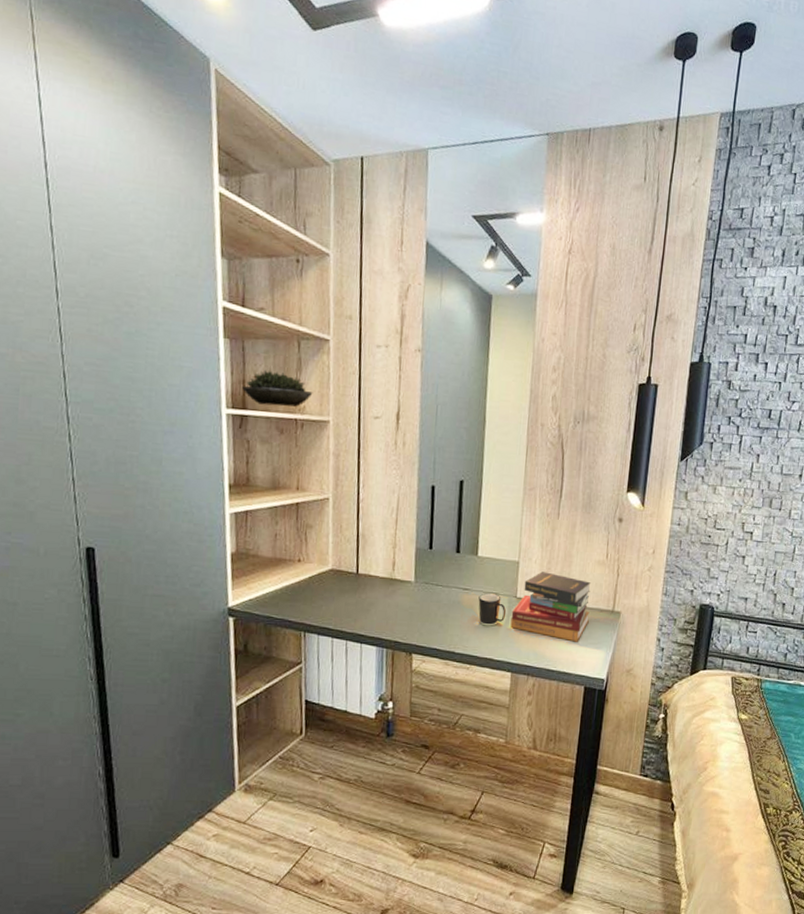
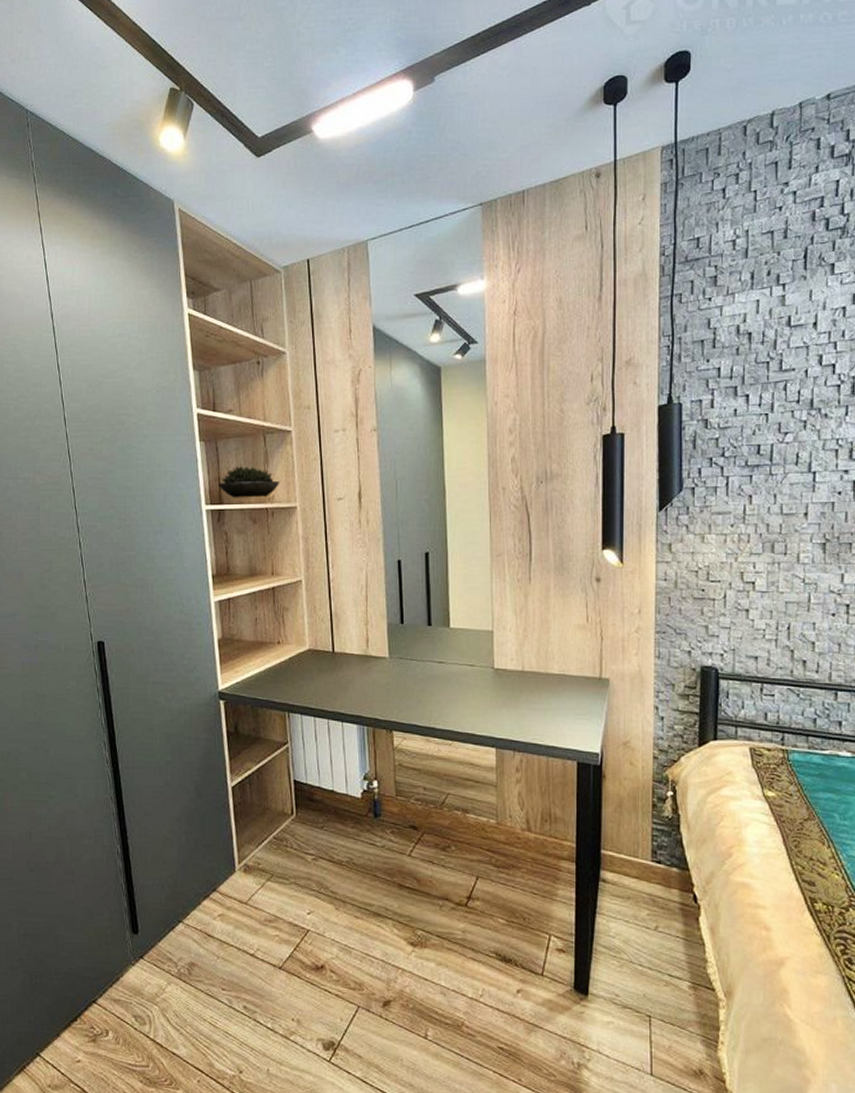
mug: present [478,593,507,626] -> none [454,665,485,700]
books: present [510,571,591,642] -> none [490,640,574,714]

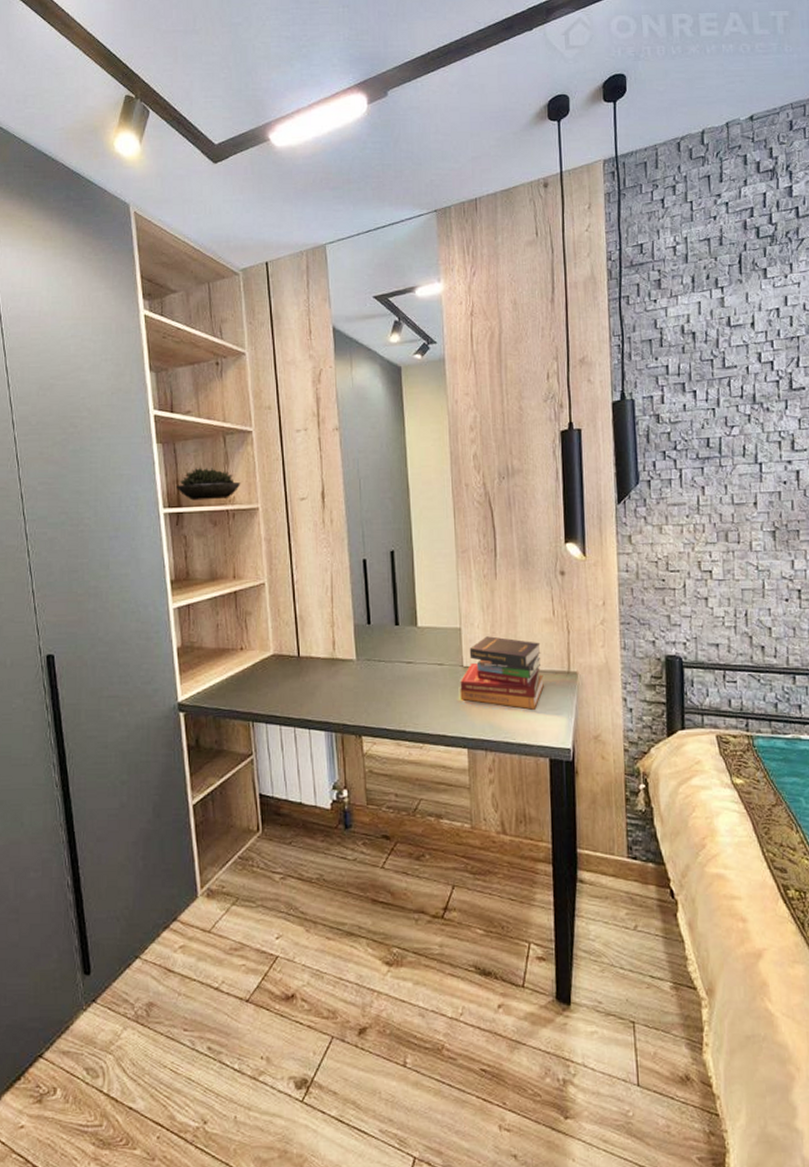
books: none [490,640,574,714] -> present [460,636,544,710]

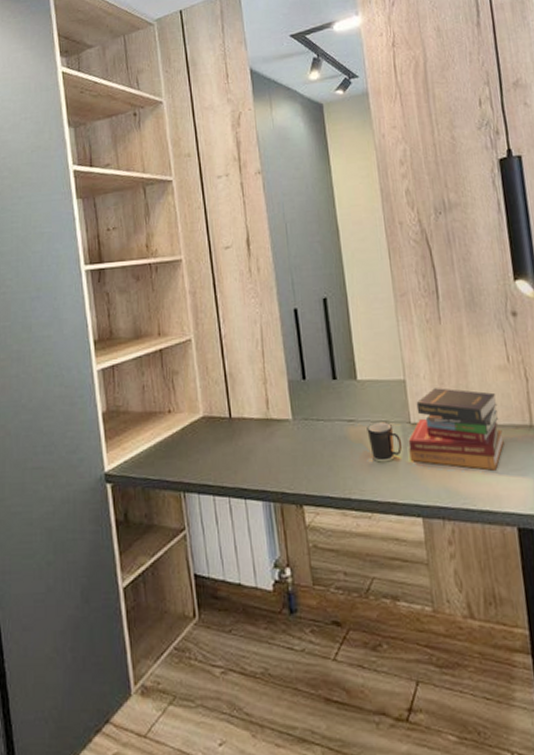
succulent plant: present [176,467,241,501] -> none [97,220,163,256]
mug: none [423,664,455,700] -> present [366,422,403,463]

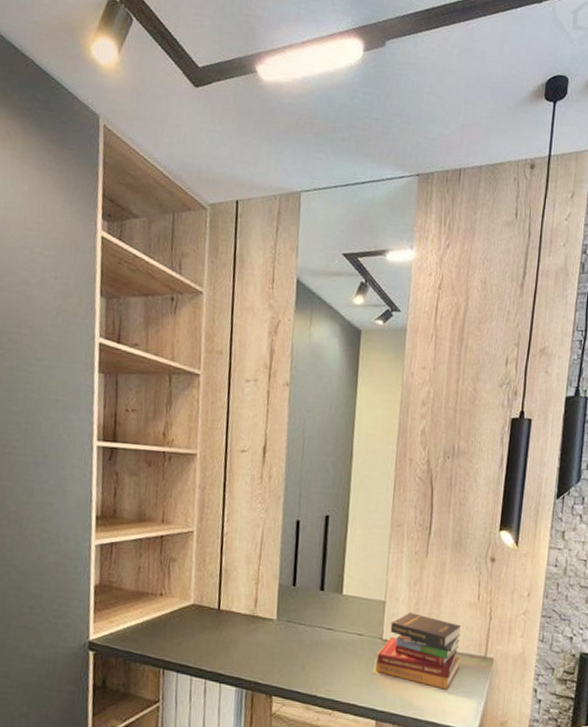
mug: present [366,422,403,463] -> none [342,634,372,670]

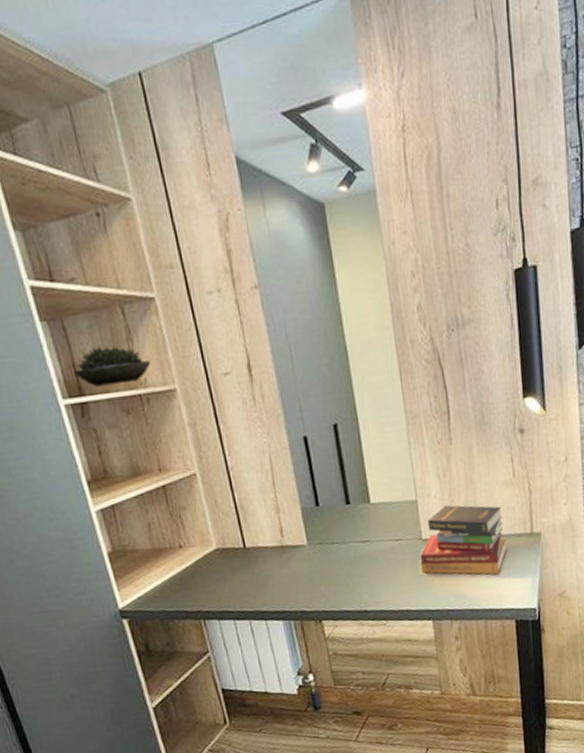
succulent plant: none [114,403,182,440] -> present [74,346,151,387]

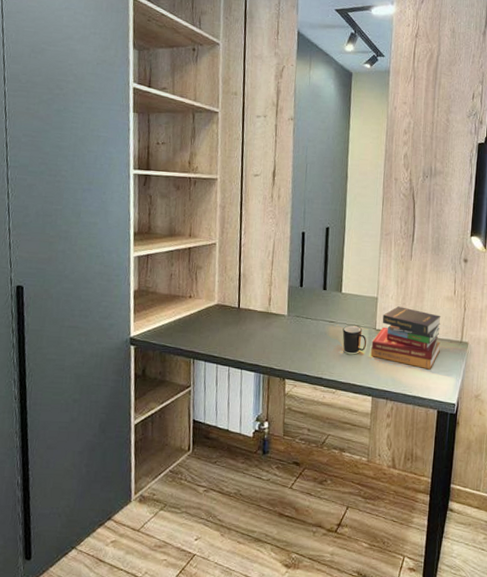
succulent plant: present [74,346,151,387] -> none [147,137,204,168]
mug: none [380,540,415,577] -> present [342,325,367,355]

